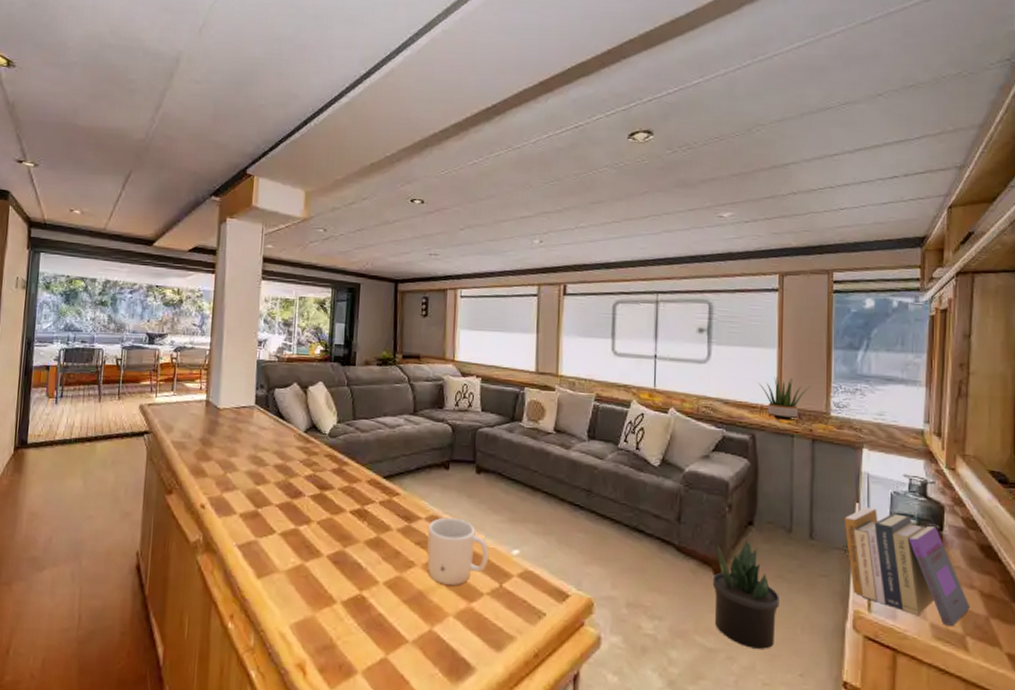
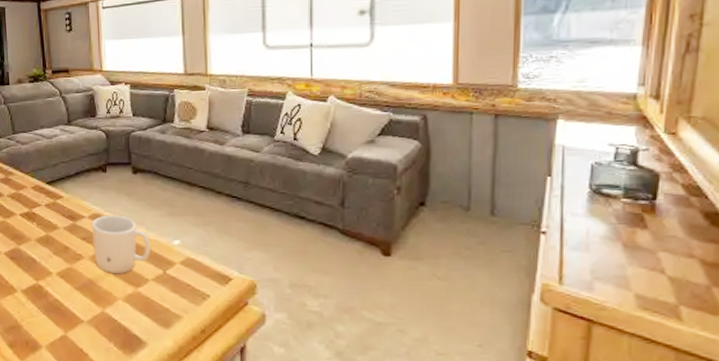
planter: present [712,540,779,649] -> none [380,221,455,322]
potted plant: present [758,376,811,420] -> none [429,52,495,97]
books: present [844,506,971,626] -> none [532,180,688,296]

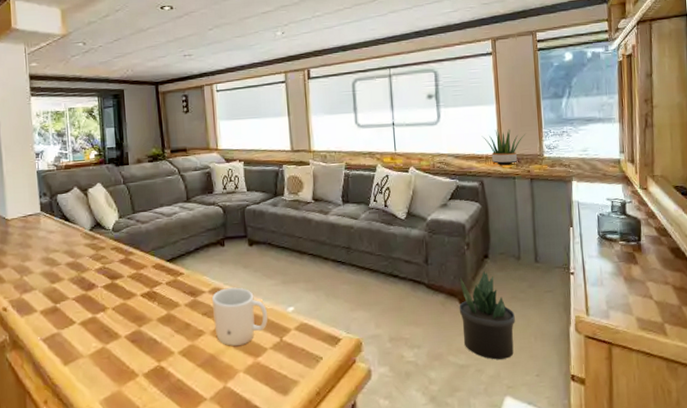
planter: none [380,221,455,322] -> present [459,271,515,360]
potted plant: none [429,52,495,97] -> present [481,129,526,166]

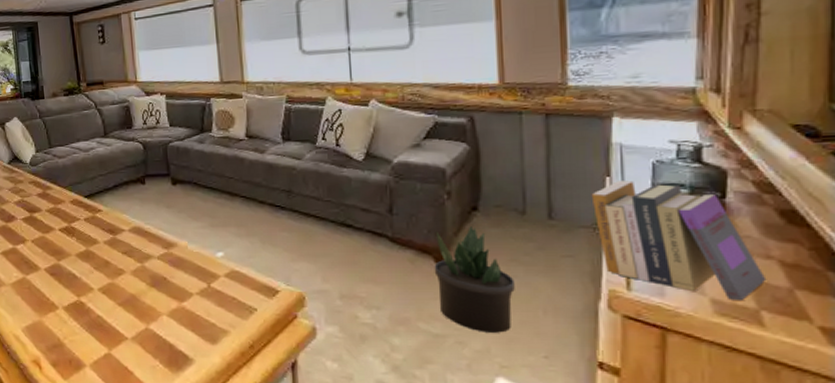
mug: present [211,287,268,346] -> none [132,227,194,288]
potted plant: present [481,129,526,166] -> none [473,51,541,97]
books: none [561,229,667,317] -> present [591,179,767,300]

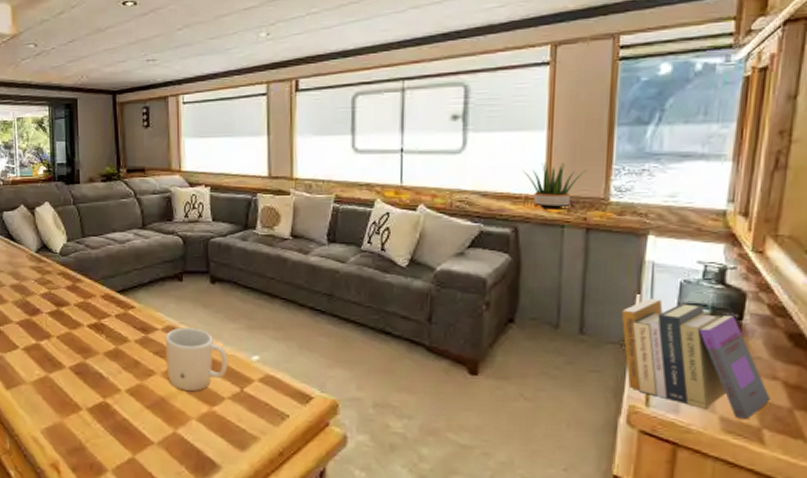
mug: none [132,227,194,288] -> present [165,327,228,391]
planter: present [434,226,515,333] -> none [467,338,543,445]
potted plant: none [473,51,541,97] -> present [522,162,588,209]

